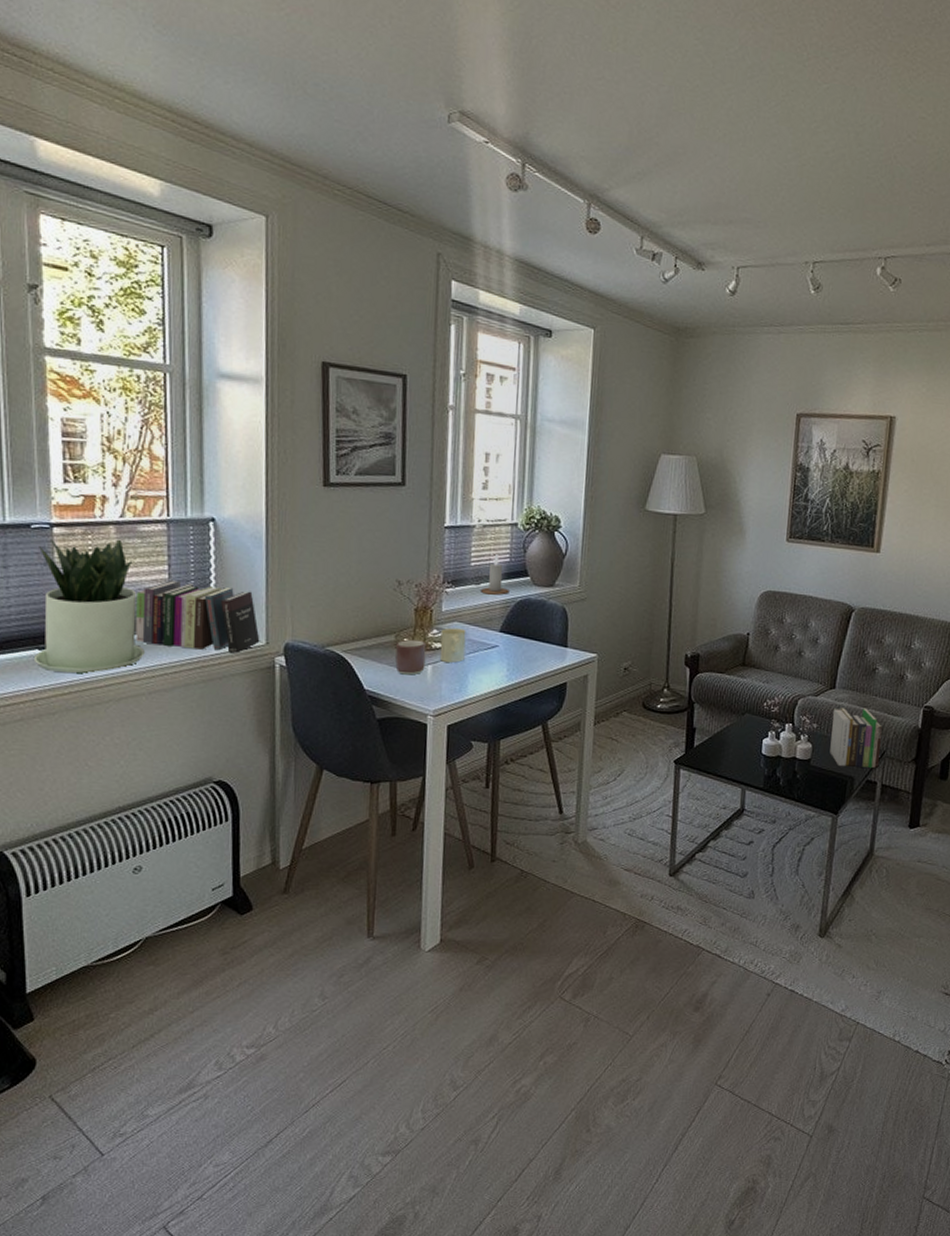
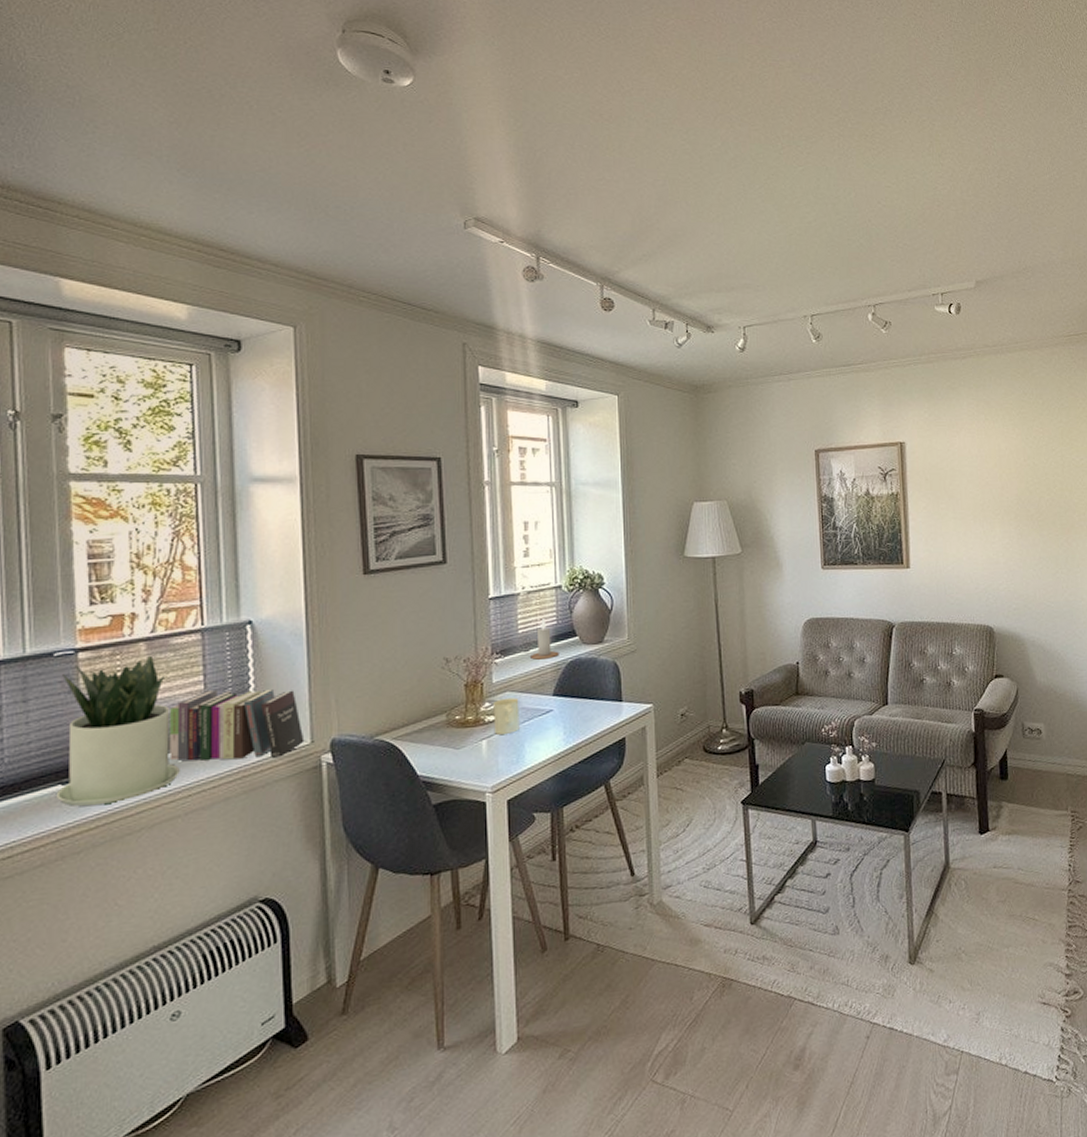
mug: present [395,639,427,675] -> none [447,715,480,754]
books: present [830,708,882,769] -> none [890,719,940,783]

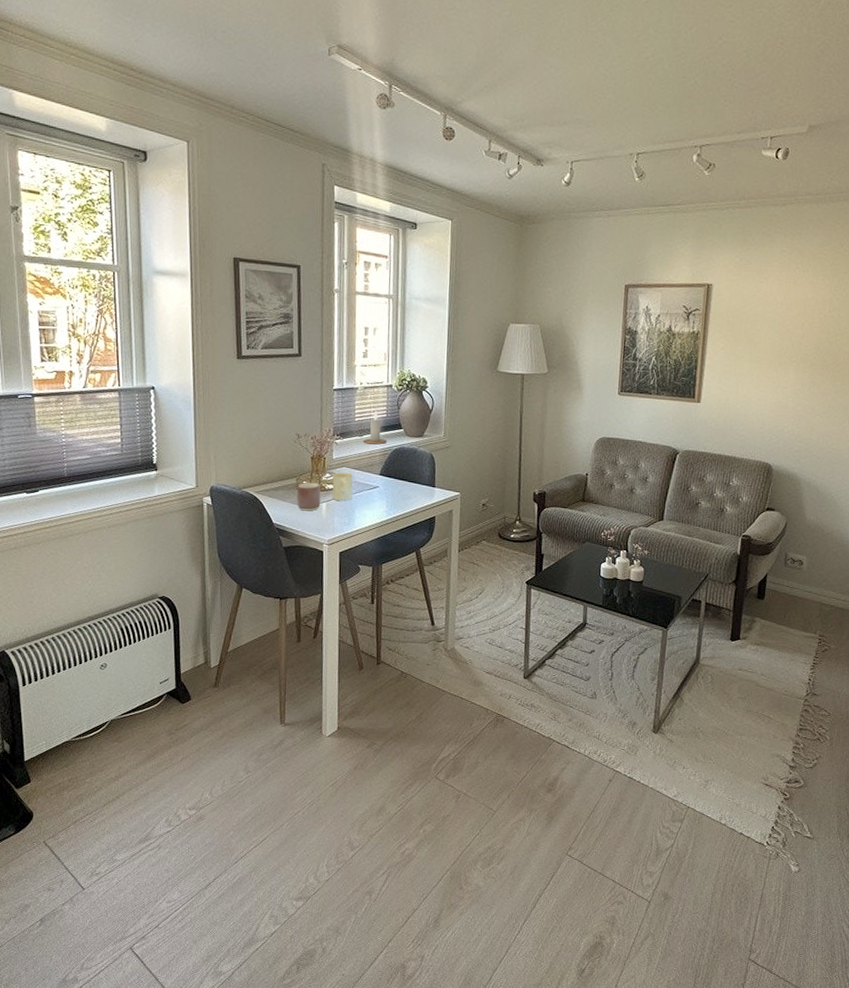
planter: present [55,655,180,807] -> none [22,405,104,512]
books: present [169,689,305,762] -> none [97,436,191,496]
mug: none [447,715,480,754] -> present [296,482,321,511]

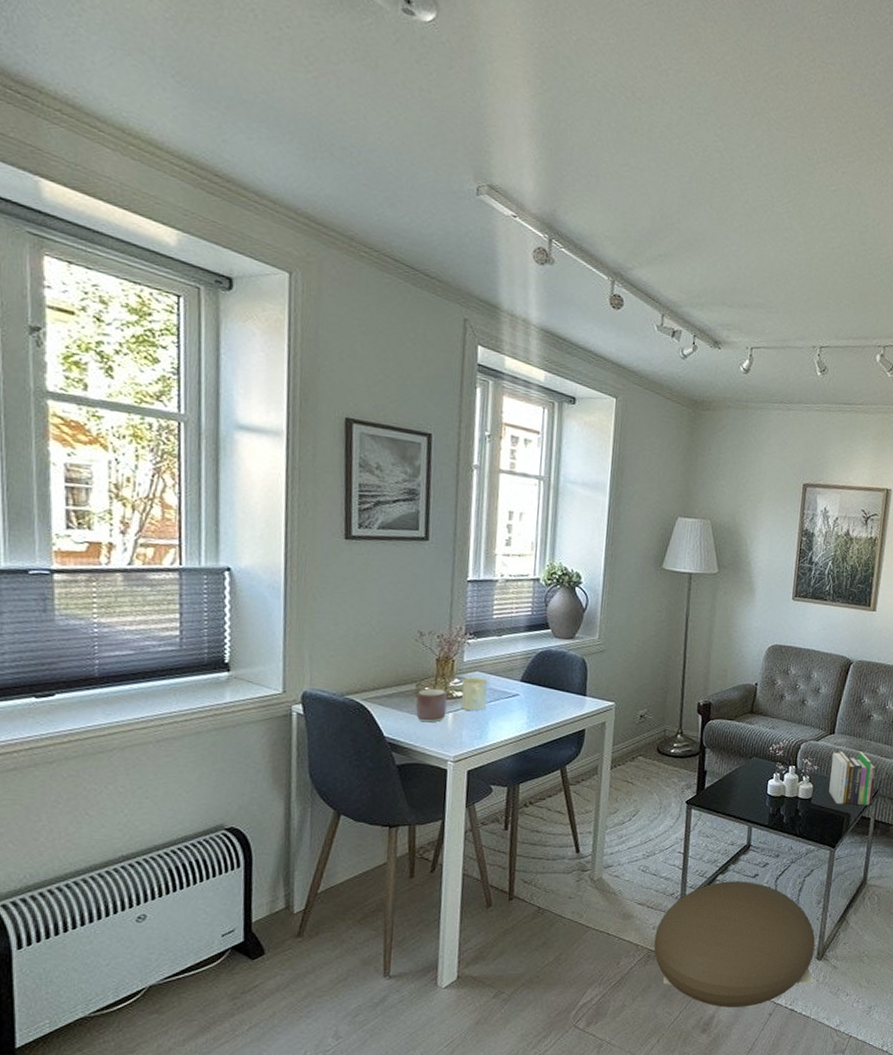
candle: present [364,410,387,445] -> none [503,606,531,647]
pouf: none [502,655,651,772] -> present [653,881,815,1007]
books: none [659,537,705,589] -> present [829,751,876,806]

